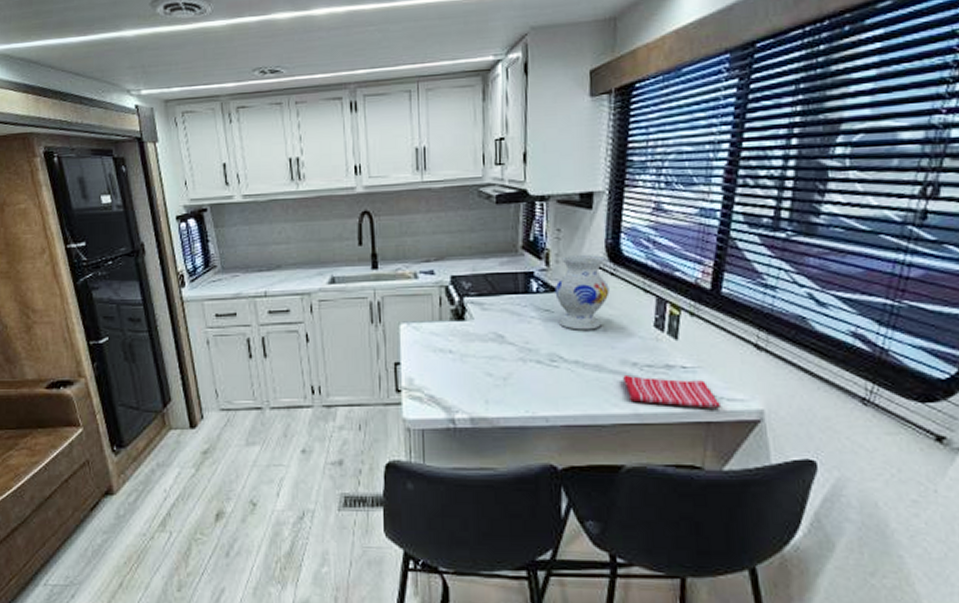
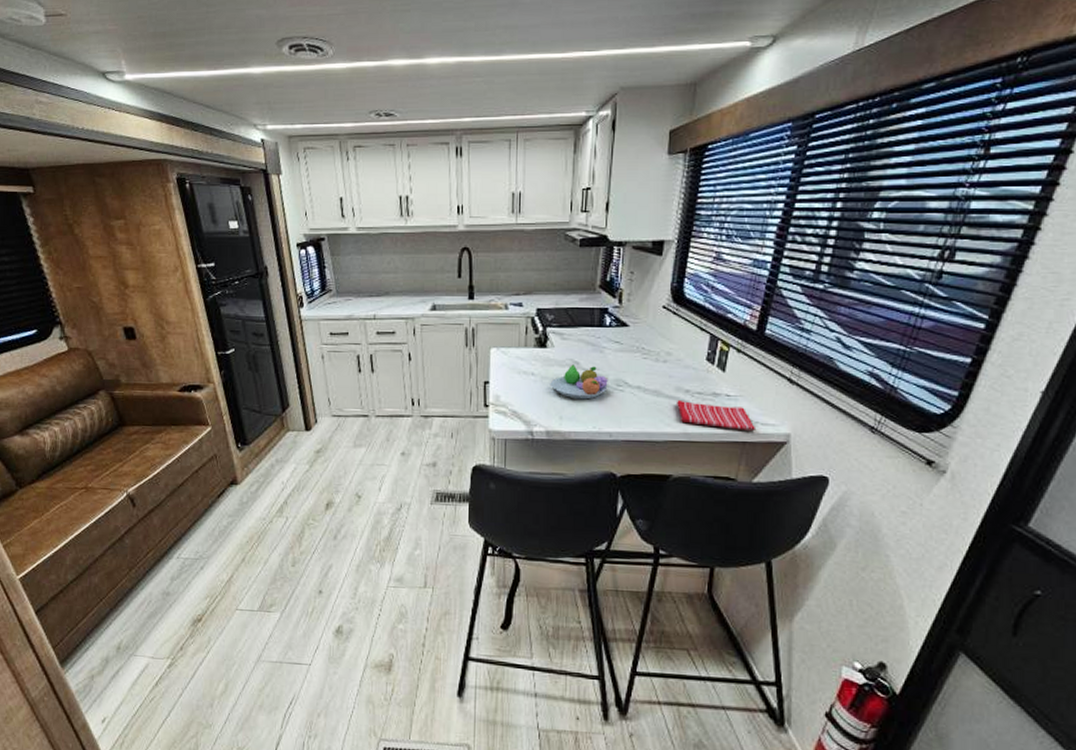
fruit bowl: none [472,338,540,379] -> present [551,364,608,400]
vase: present [555,254,610,330] -> none [625,294,671,361]

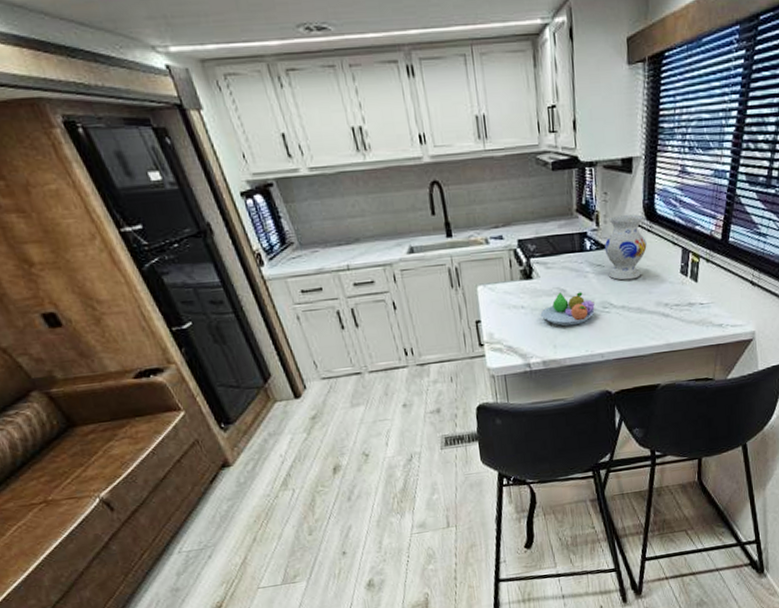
vase: none [625,294,671,361] -> present [604,214,647,281]
dish towel: present [677,399,755,430] -> none [658,313,726,335]

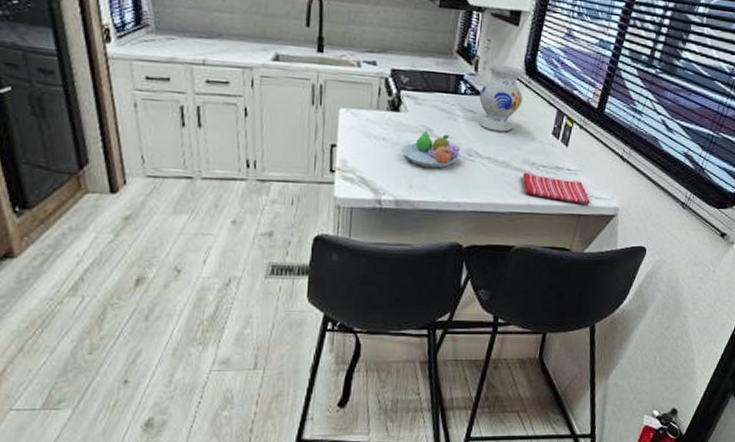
dish towel: none [658,313,726,335] -> present [523,172,590,204]

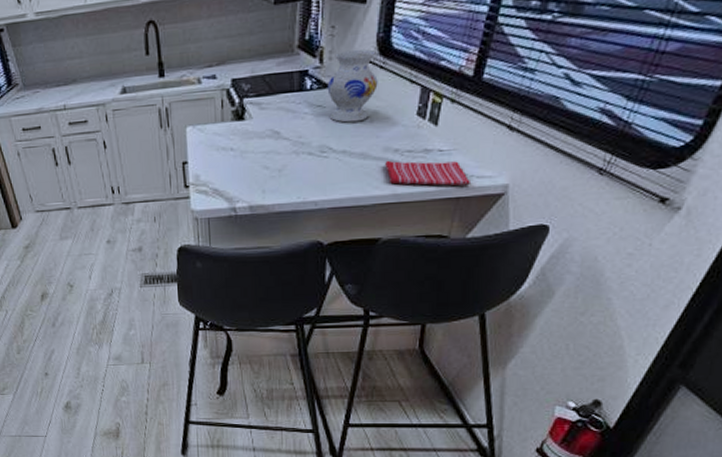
fruit bowl: present [402,131,460,169] -> none [251,134,311,171]

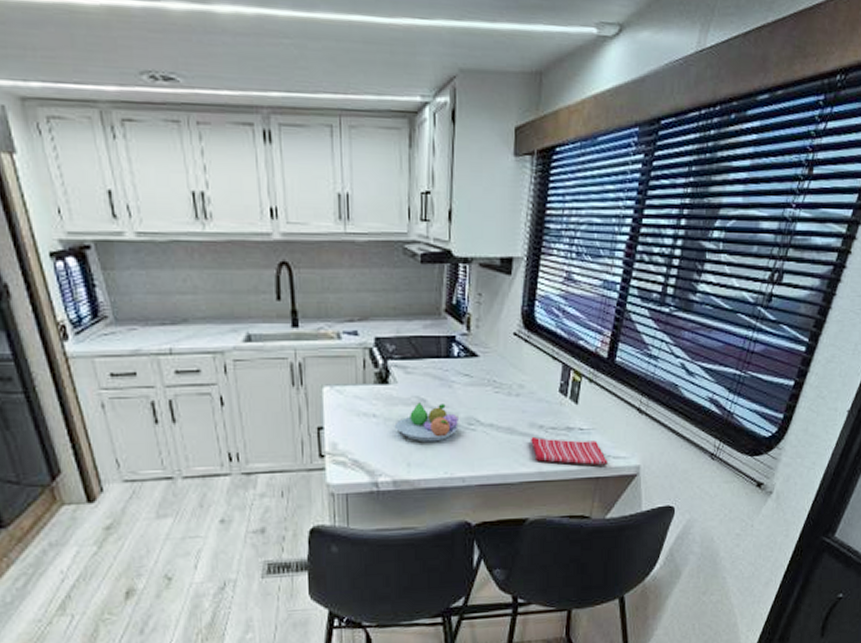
fruit bowl: none [251,134,311,171] -> present [396,402,459,442]
vase: present [327,49,378,123] -> none [474,320,523,395]

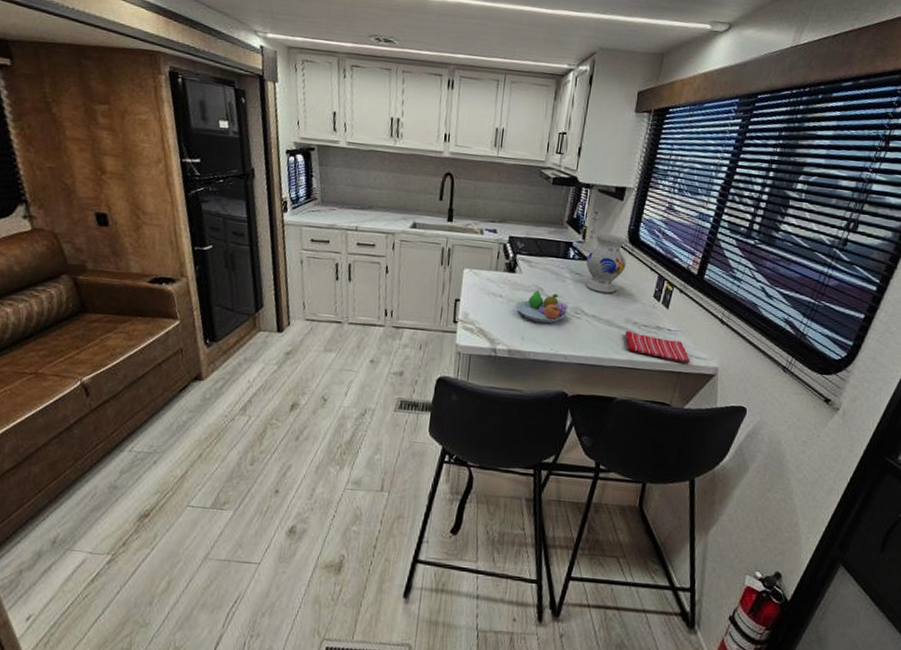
vase: none [474,320,523,395] -> present [586,233,627,294]

